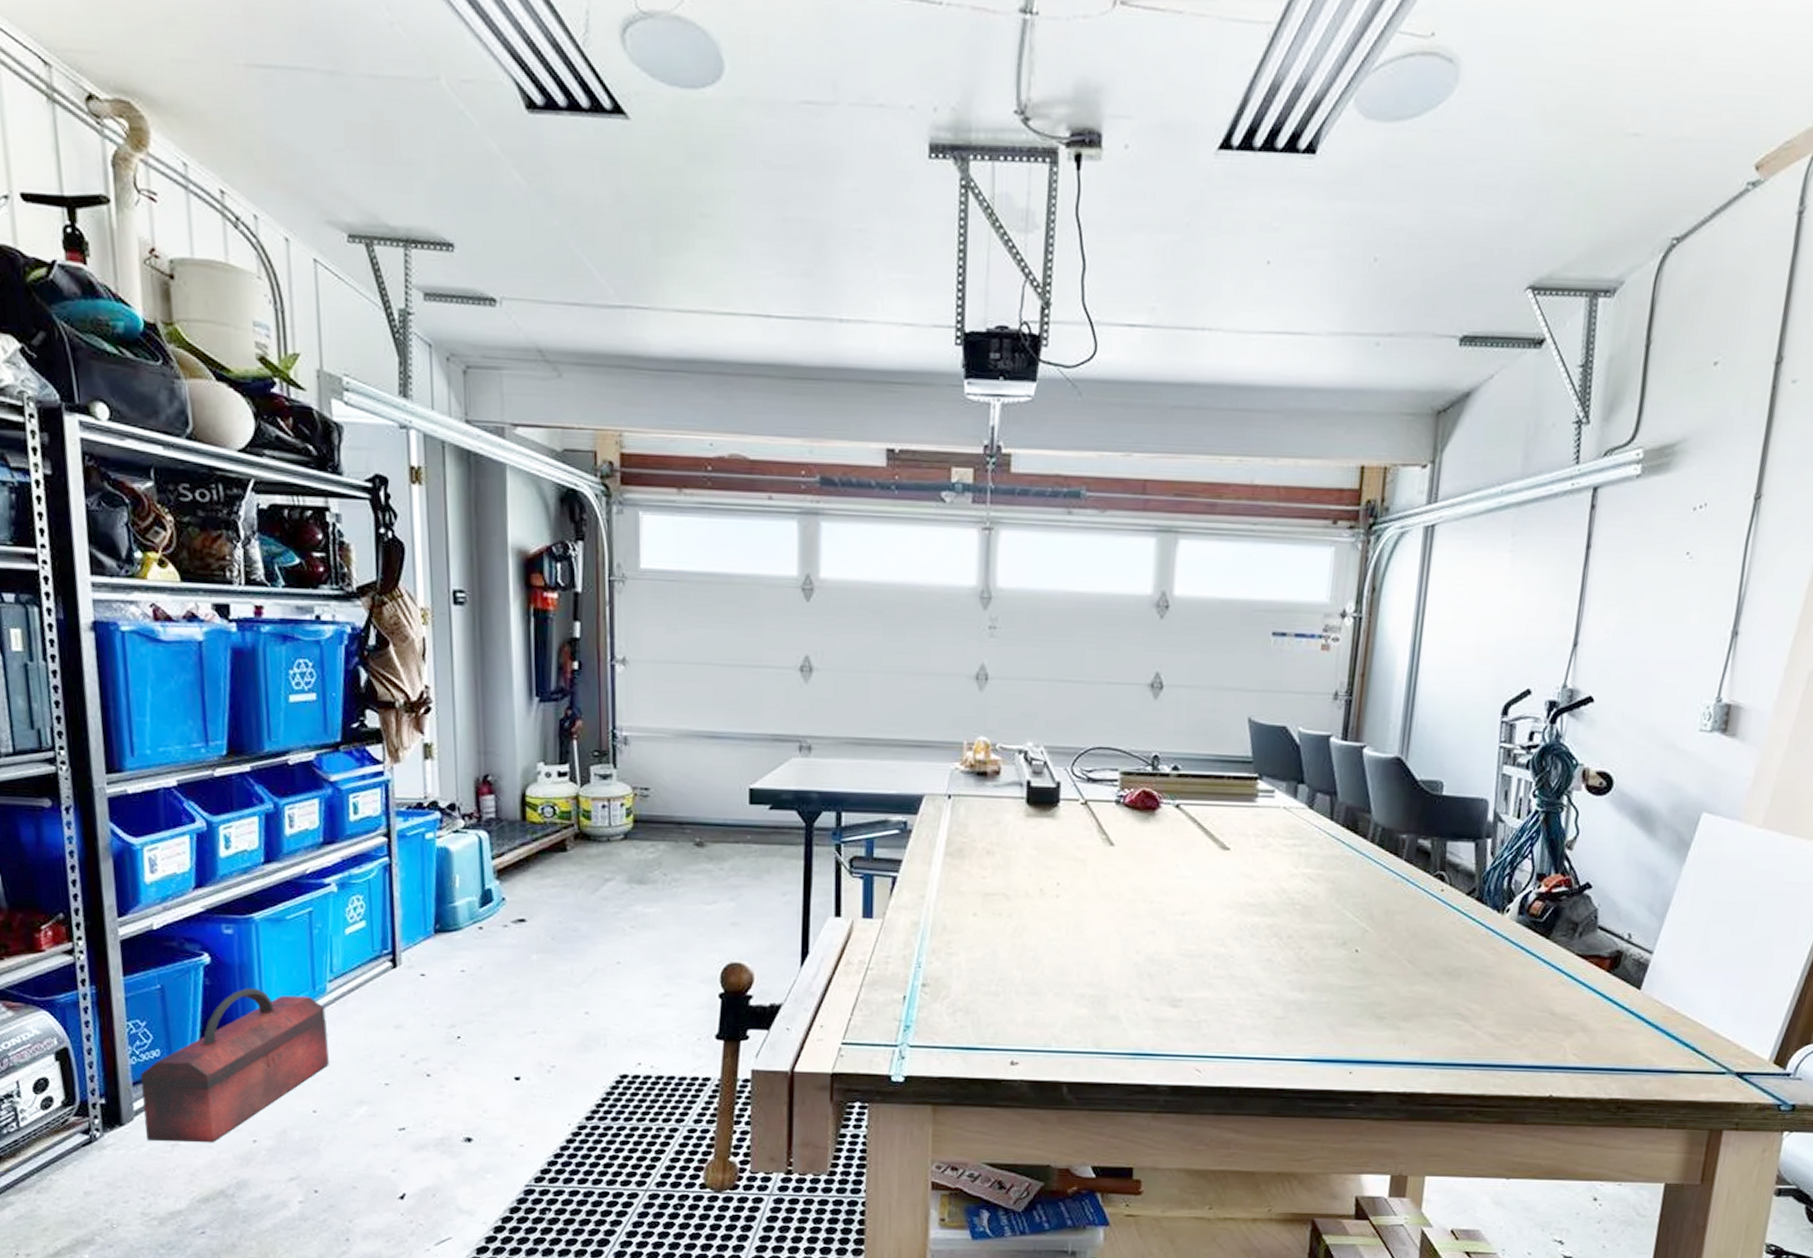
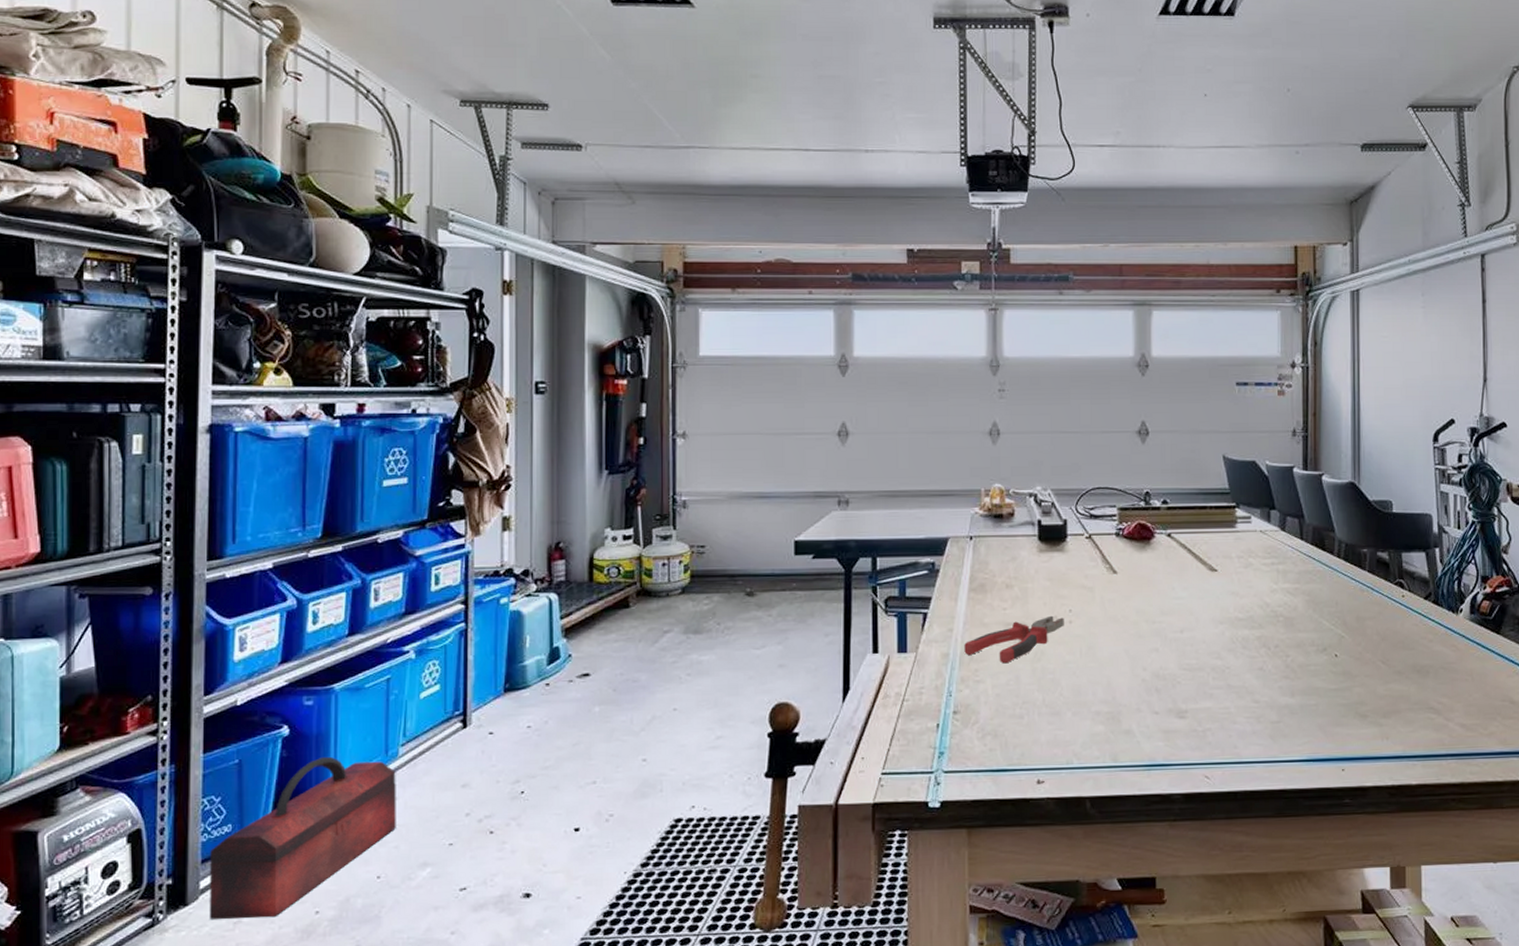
pliers: none [937,887,1051,937] -> present [964,615,1064,664]

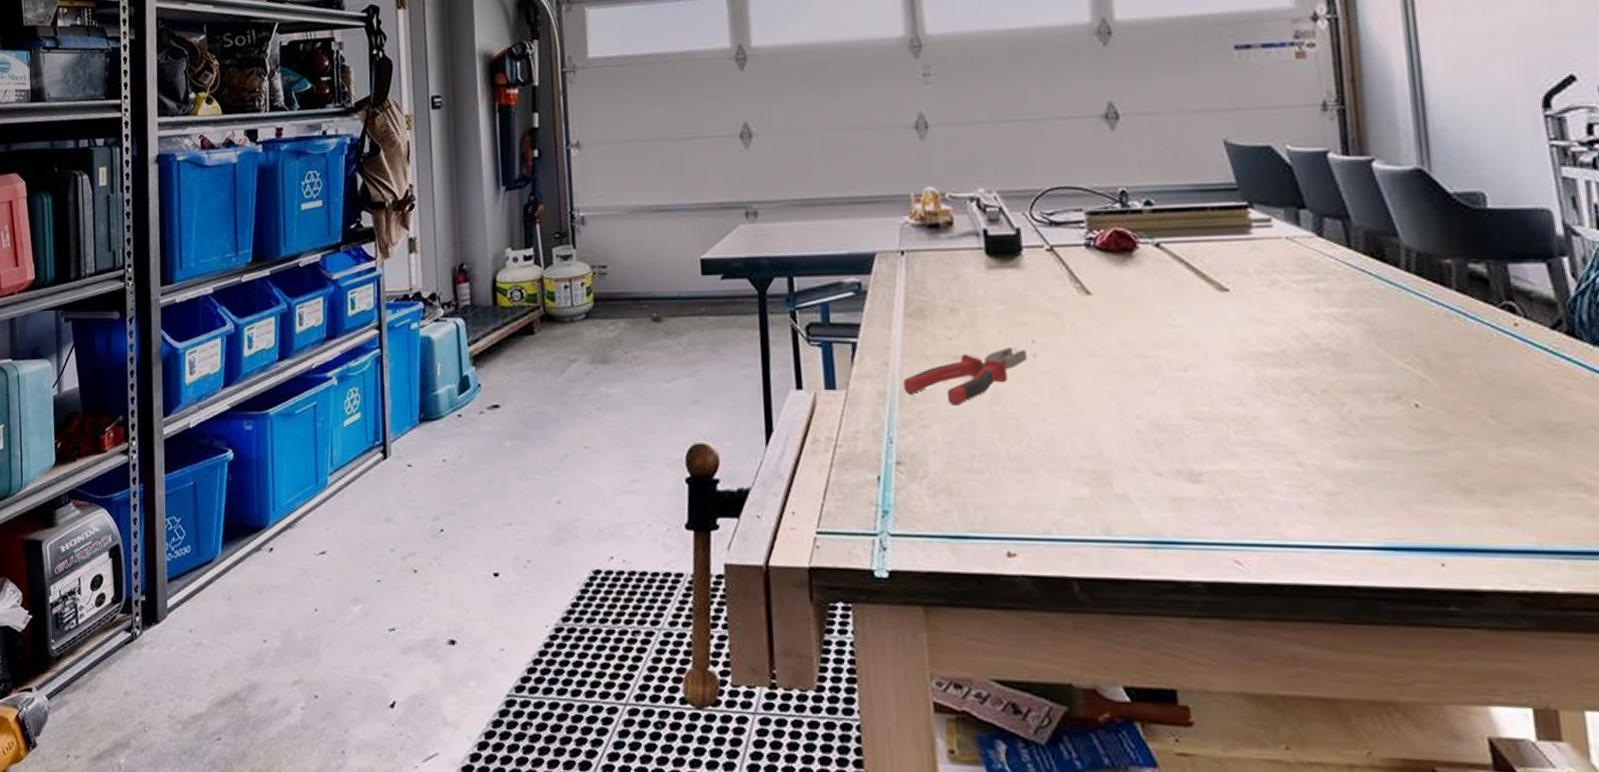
toolbox: present [210,756,396,919] -> none [174,482,329,641]

